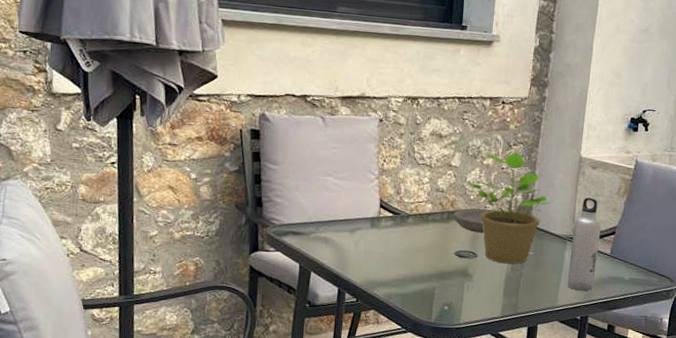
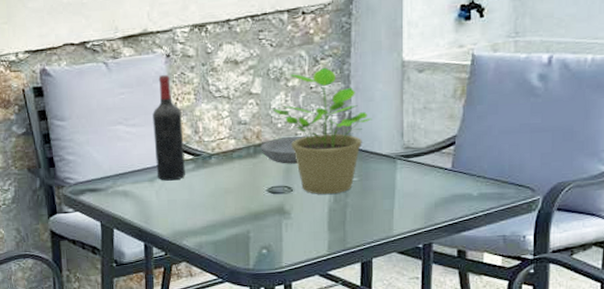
wine bottle: none [357,137,387,234] -> present [153,75,185,181]
water bottle: present [567,197,602,291] -> none [402,105,437,215]

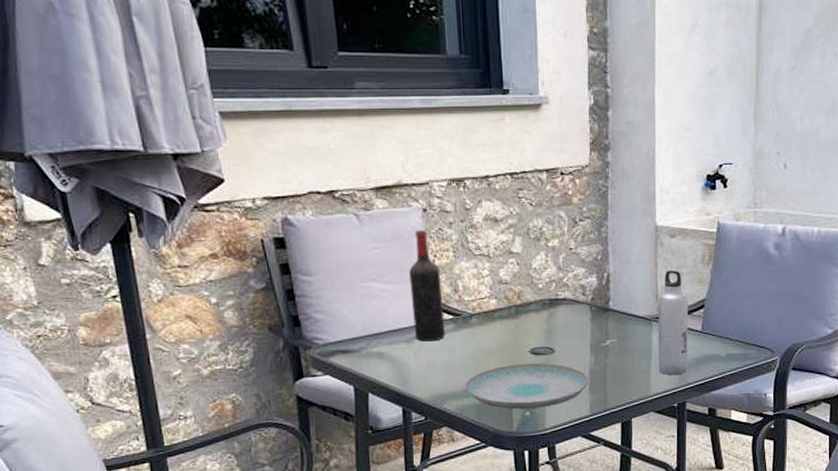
plate: none [204,202,328,247] -> present [465,363,589,409]
bowl: present [261,136,305,164] -> none [522,297,566,325]
potted plant: present [272,67,372,195] -> none [533,229,629,356]
water bottle: none [402,105,437,215] -> present [657,269,689,376]

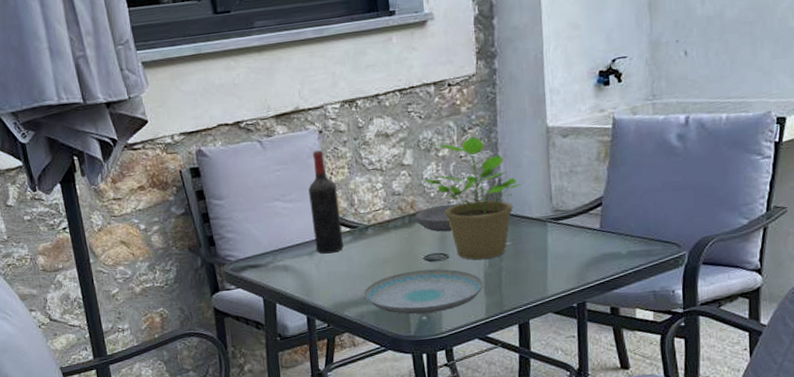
bowl: none [522,297,566,325] -> present [415,204,458,232]
potted plant: none [533,229,629,356] -> present [424,136,521,260]
water bottle: present [657,269,689,376] -> none [552,169,587,276]

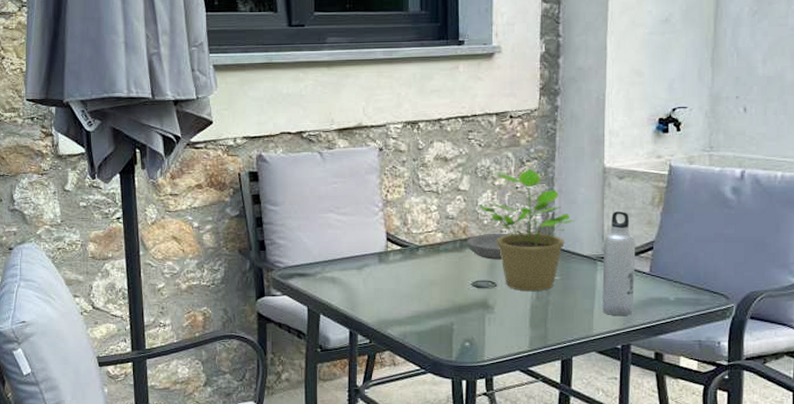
wine bottle: present [308,150,344,254] -> none [364,168,393,270]
plate: present [364,269,484,314] -> none [409,296,530,339]
water bottle: none [552,169,587,276] -> present [602,210,636,316]

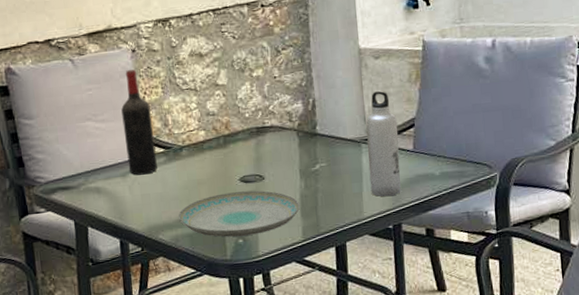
wine bottle: none [364,168,393,270] -> present [121,70,157,175]
plate: none [409,296,530,339] -> present [179,190,301,237]
bowl: present [467,234,510,260] -> none [230,125,273,153]
potted plant: present [479,169,574,292] -> none [239,57,335,182]

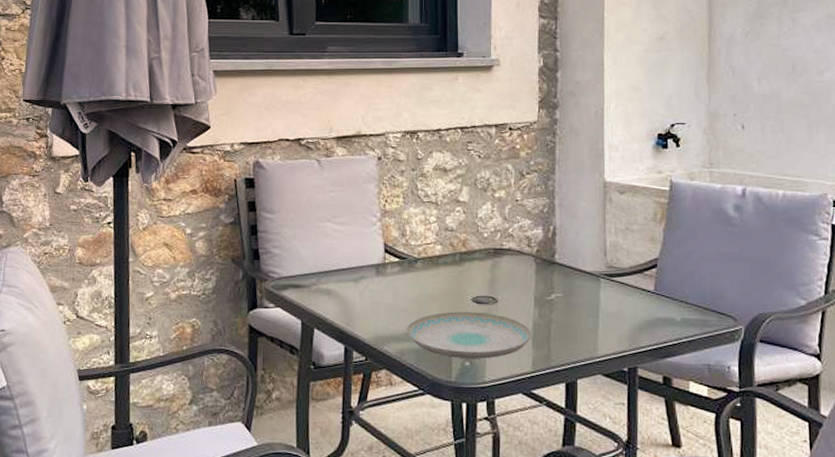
wine bottle: present [121,70,157,175] -> none [361,177,391,282]
water bottle: present [366,90,401,197] -> none [606,226,640,337]

